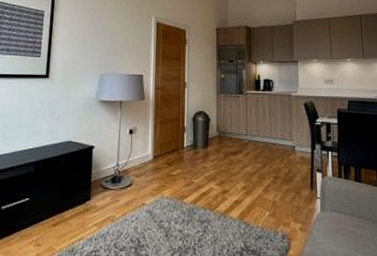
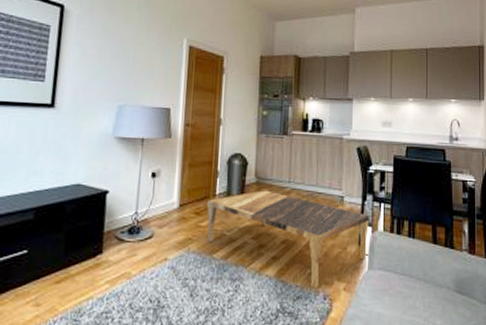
coffee table: none [177,142,320,229] -> present [206,190,370,289]

